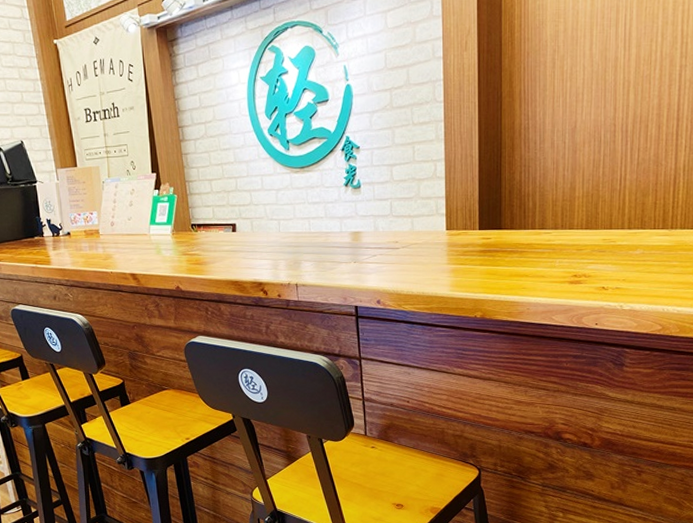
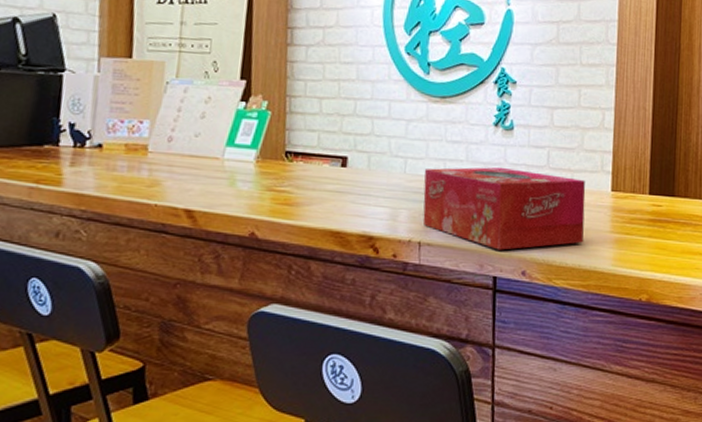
tissue box: none [294,219,426,286] -> present [423,167,586,251]

